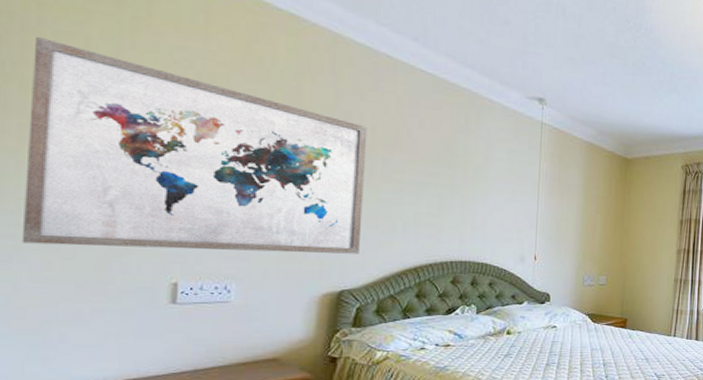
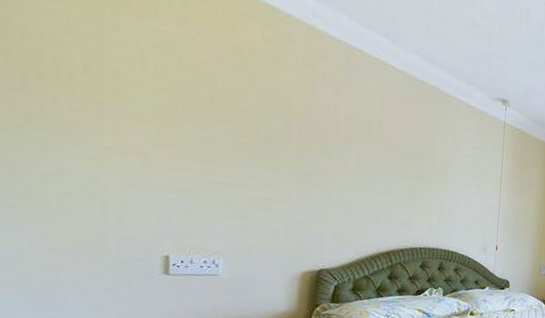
wall art: present [21,37,368,254] -> none [17,13,342,237]

